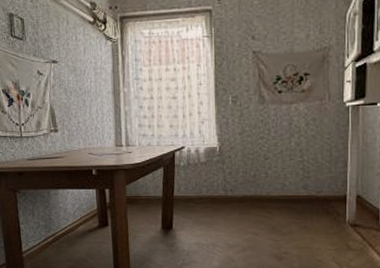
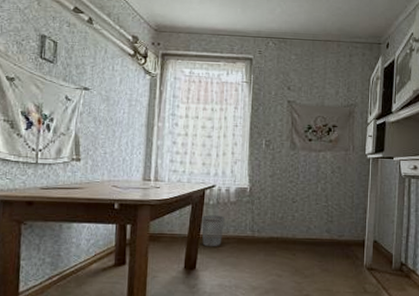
wastebasket: none [174,176,196,208] -> present [201,215,225,247]

